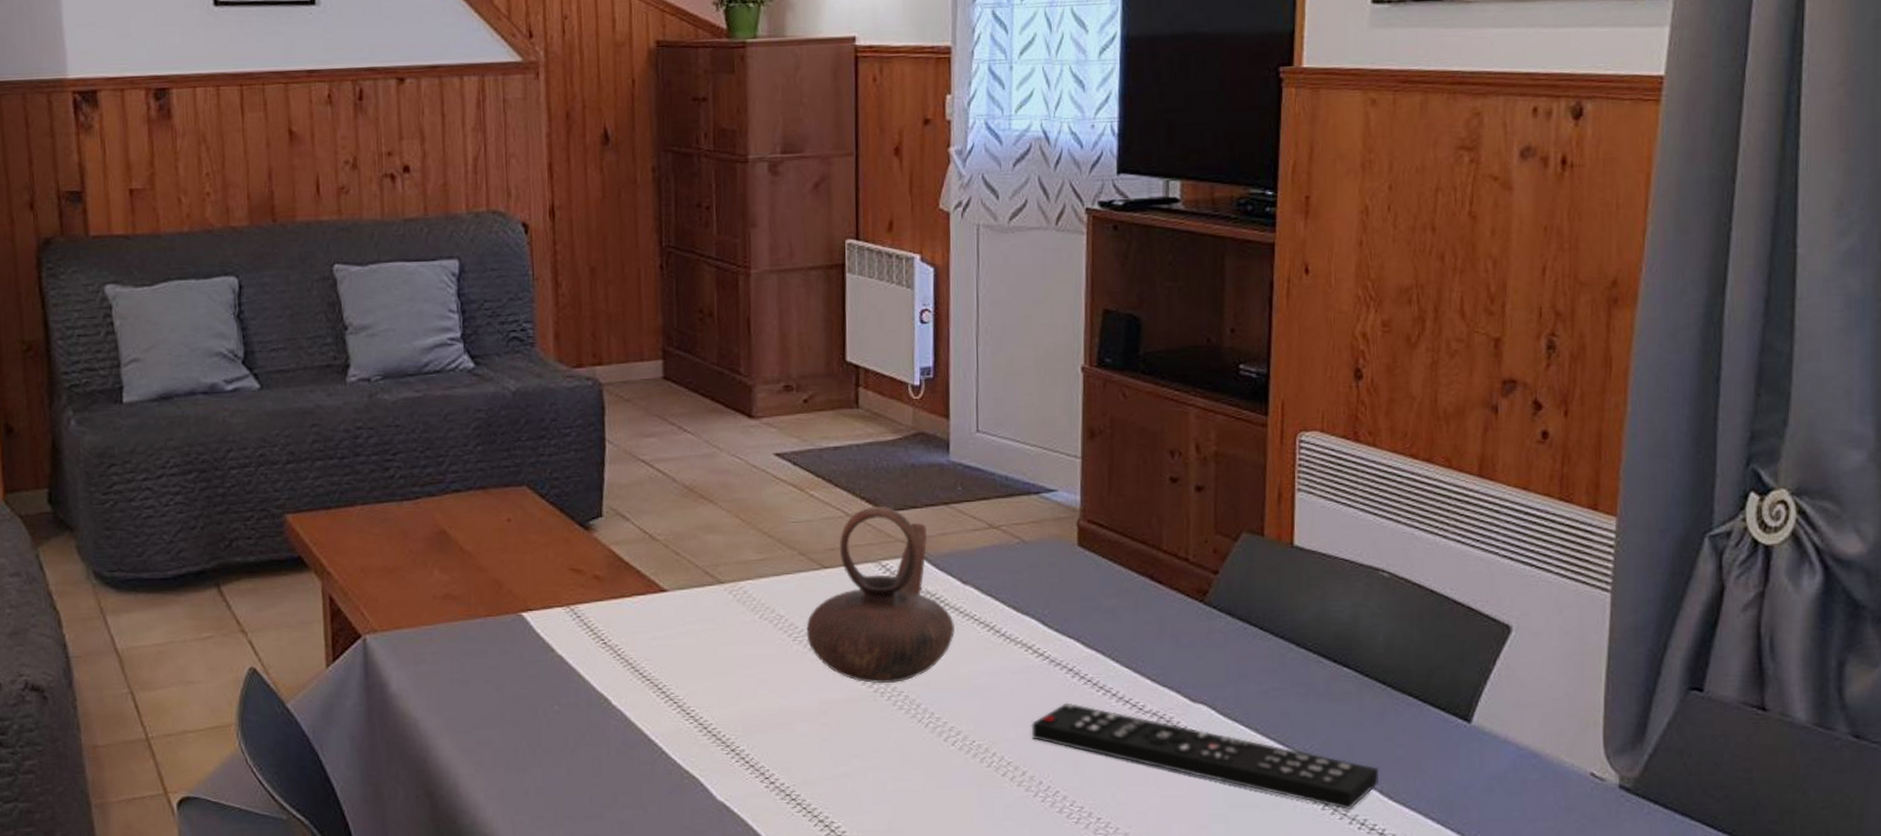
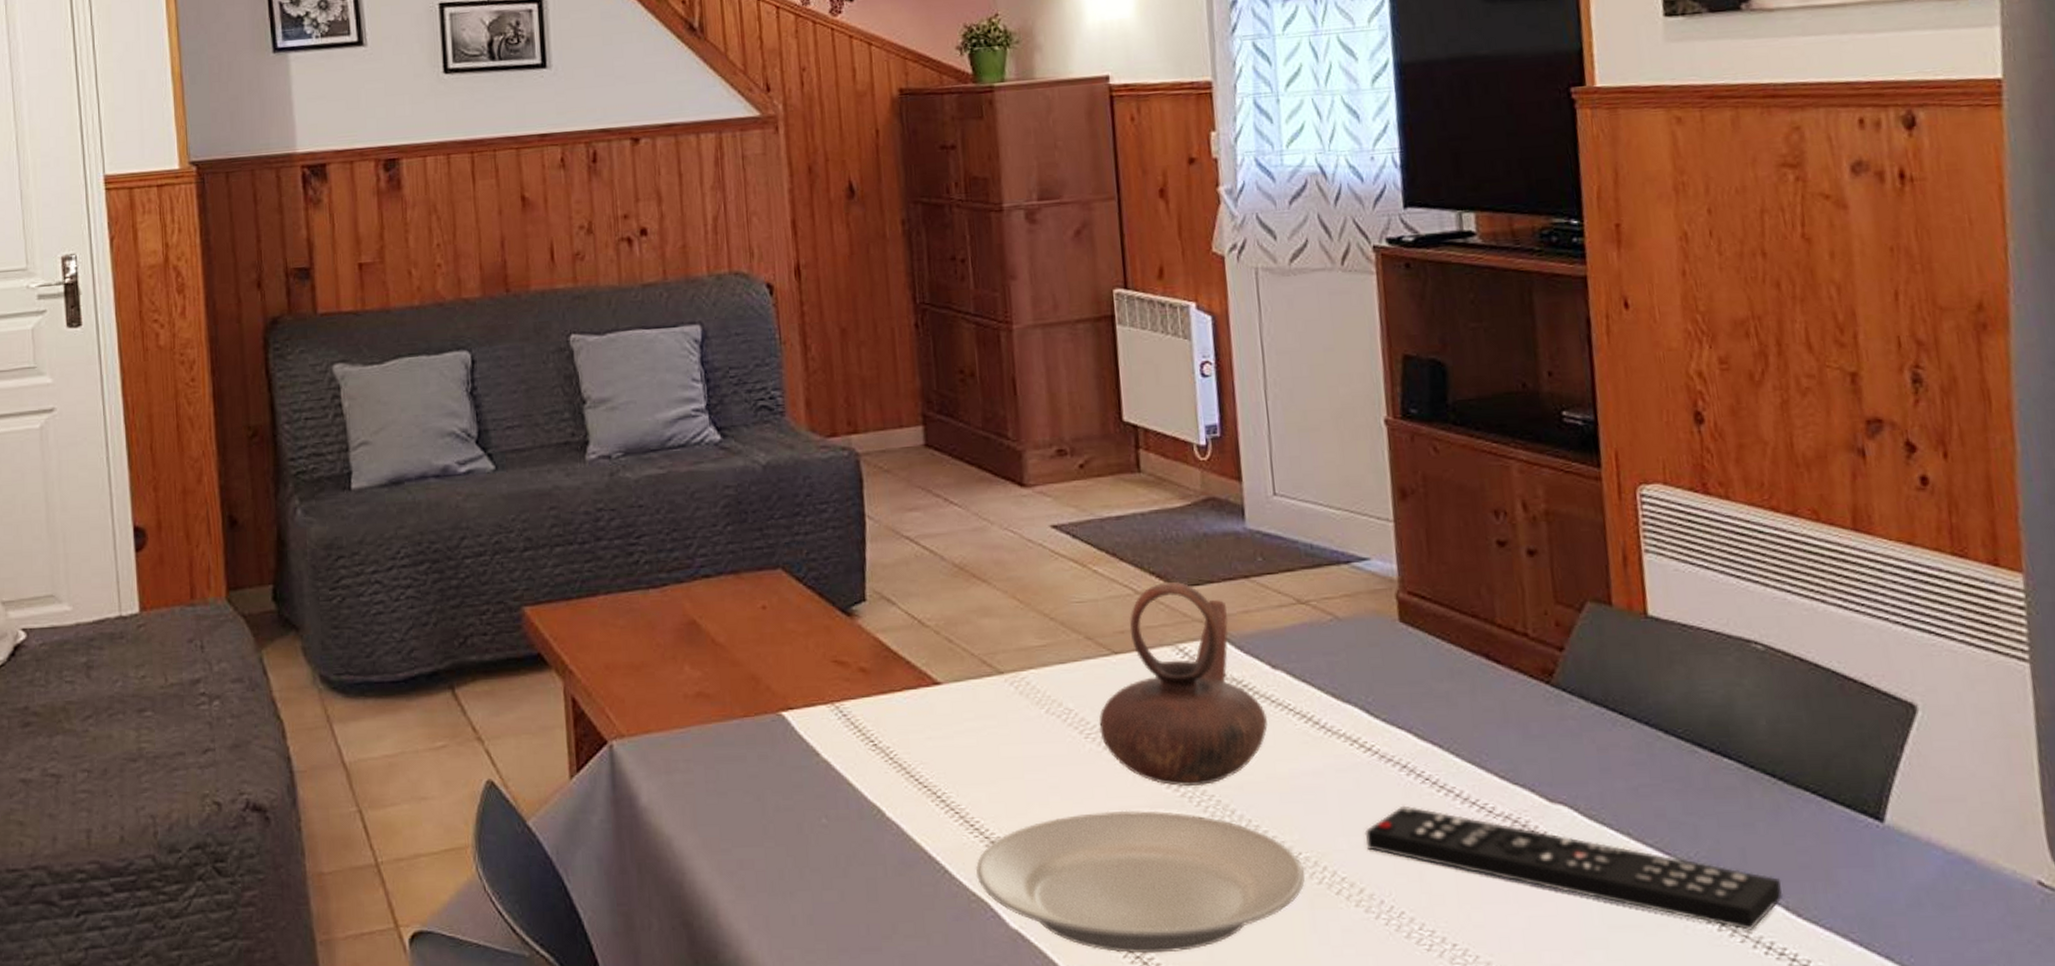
plate: none [689,702,977,823] -> present [975,810,1305,954]

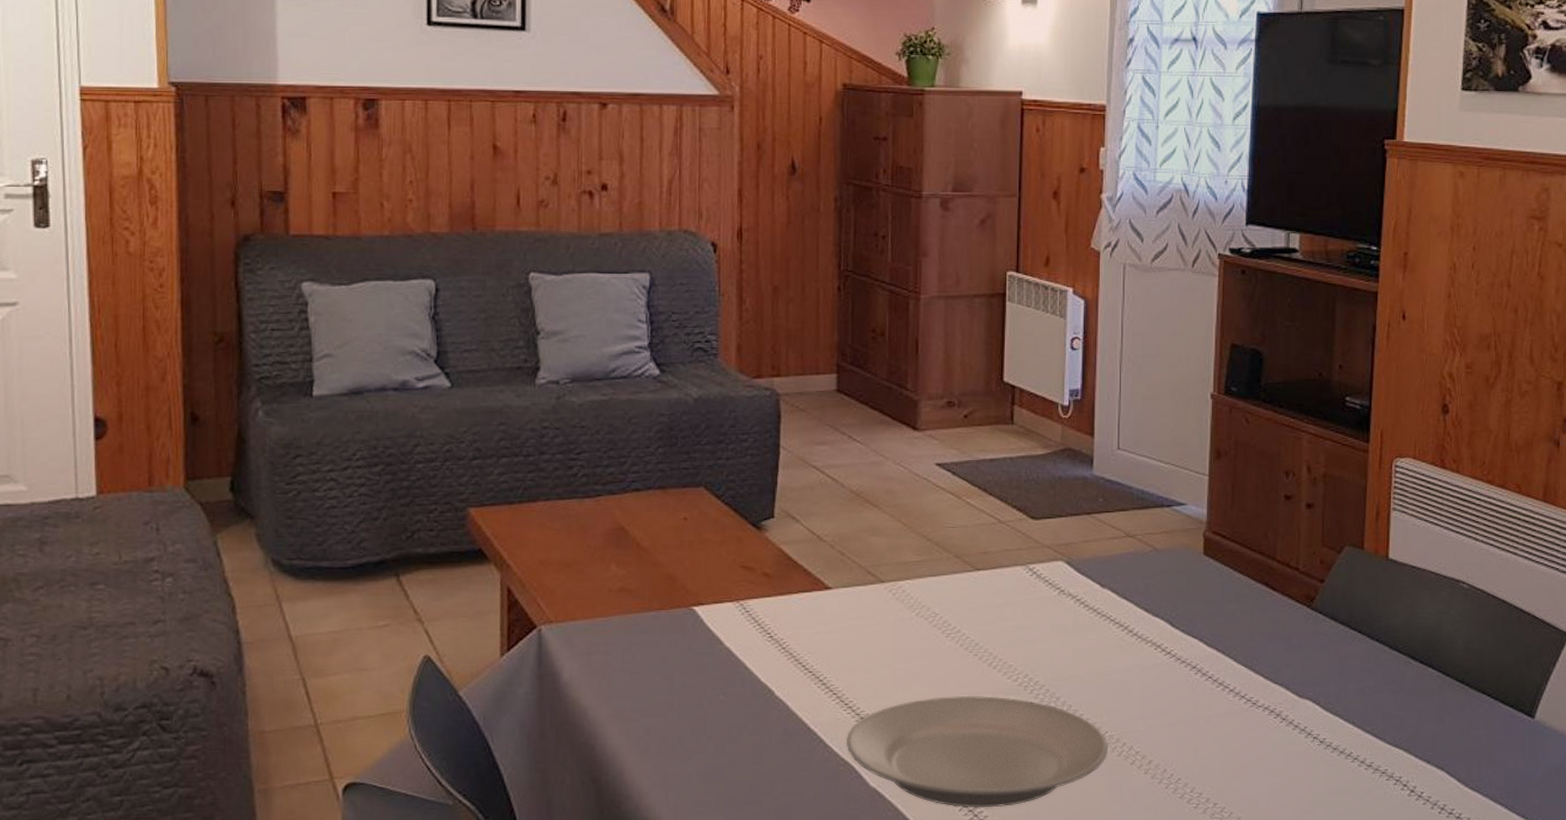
teapot: present [1099,582,1268,787] -> none [958,515,1093,678]
remote control: present [1364,805,1783,930] -> none [1158,697,1457,796]

